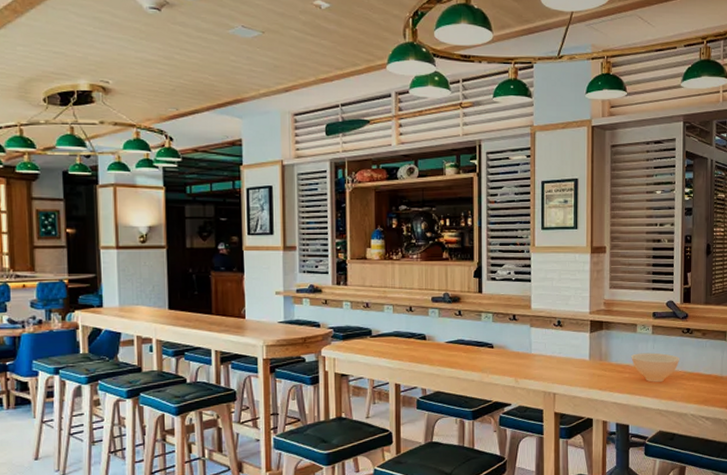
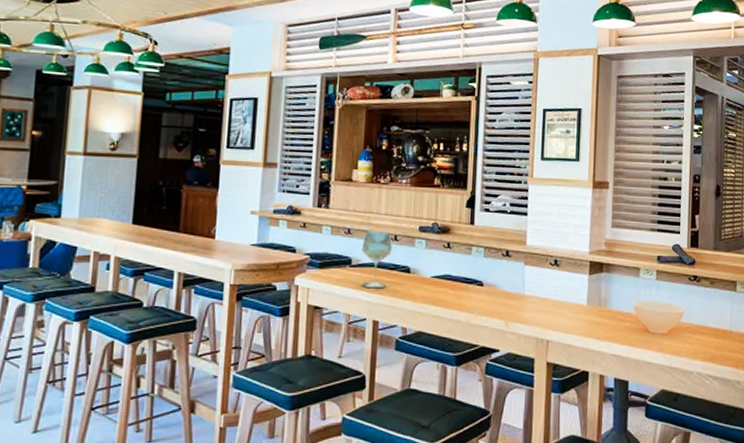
wine glass: none [380,304,408,356] -> present [362,231,392,289]

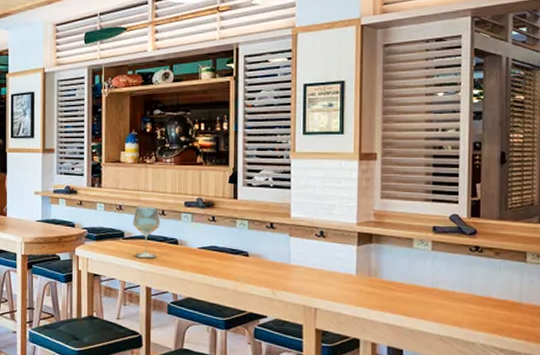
bowl: present [633,300,686,334] -> none [406,271,467,305]

